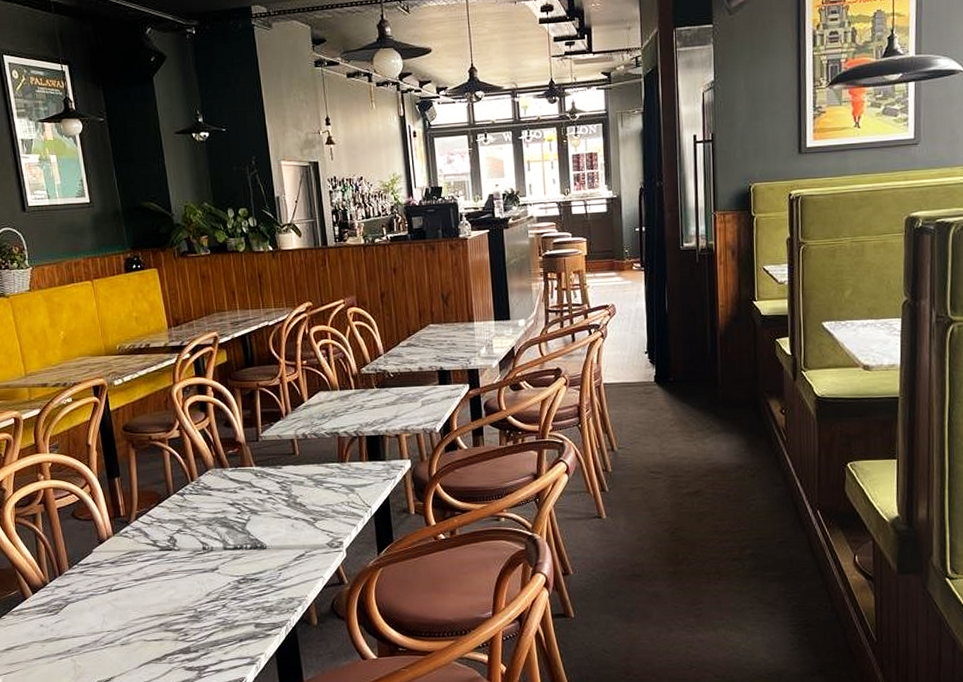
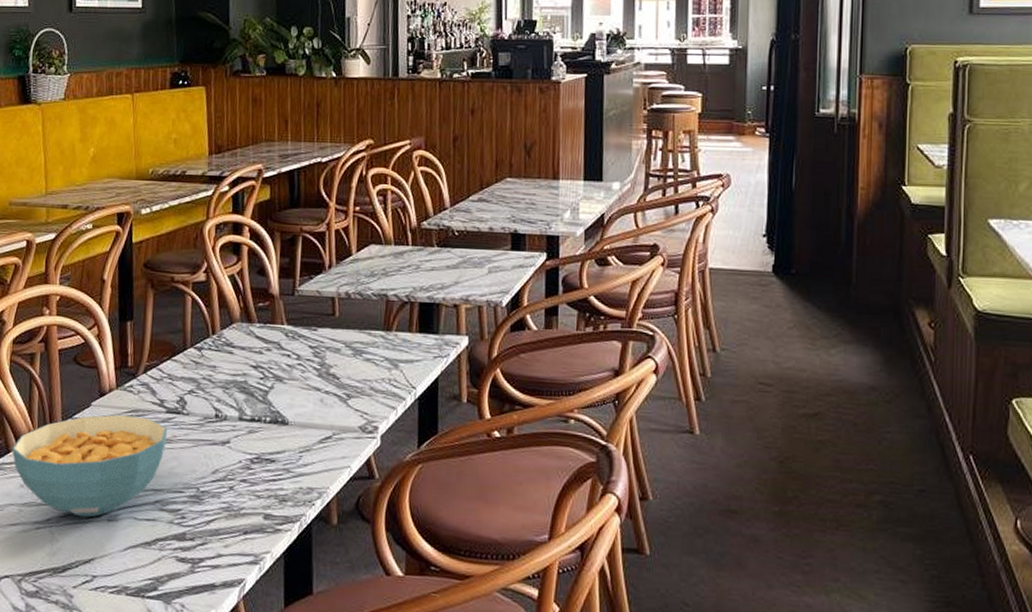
cereal bowl: none [27,556,163,645] -> present [11,414,168,518]

